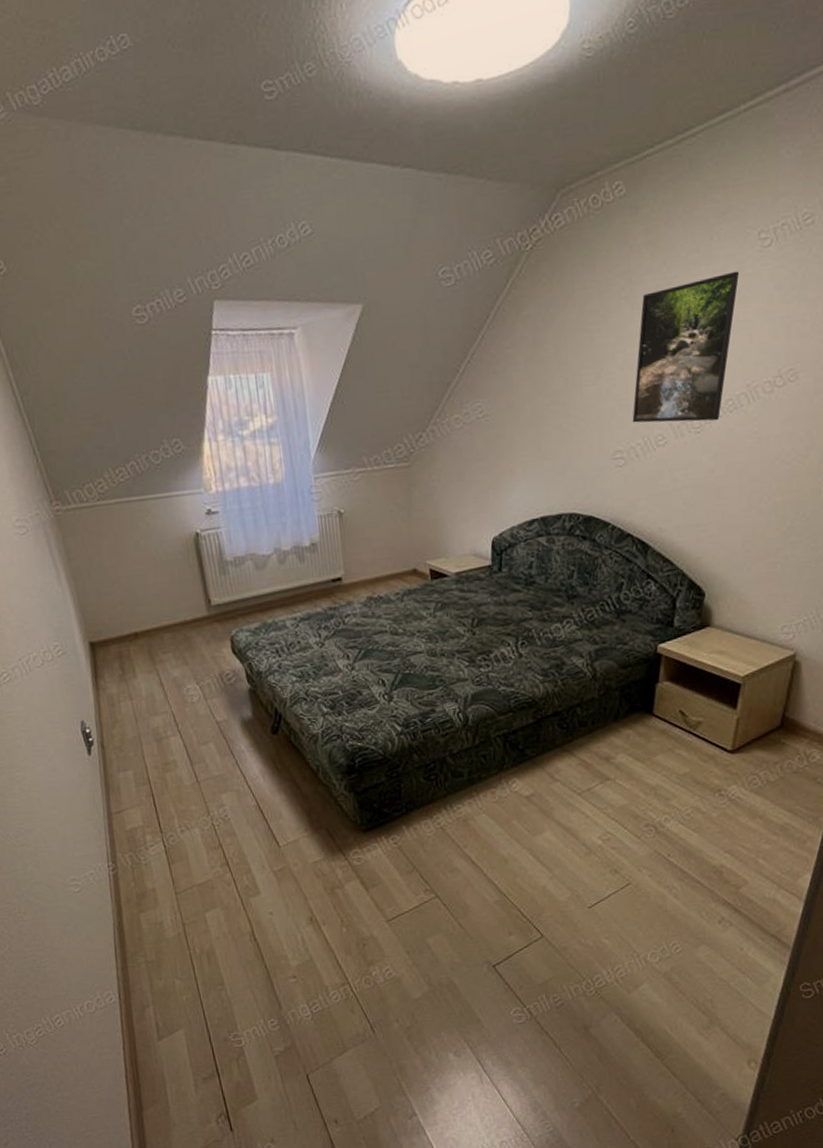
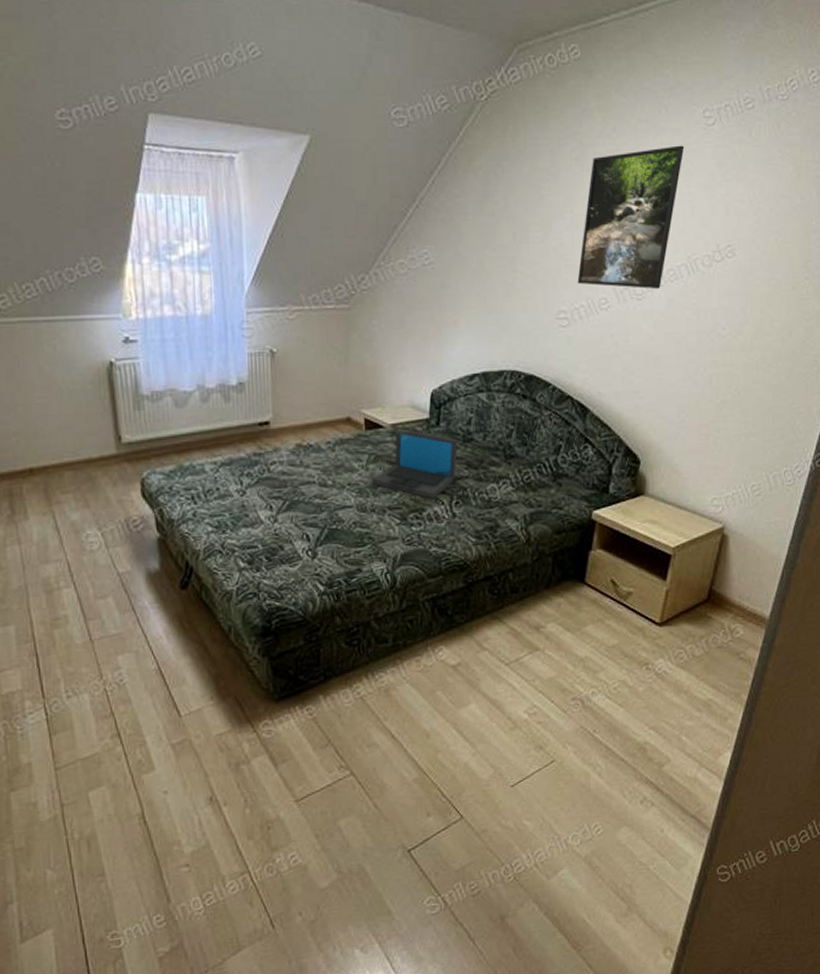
laptop: none [440,576,521,642] -> present [372,429,458,499]

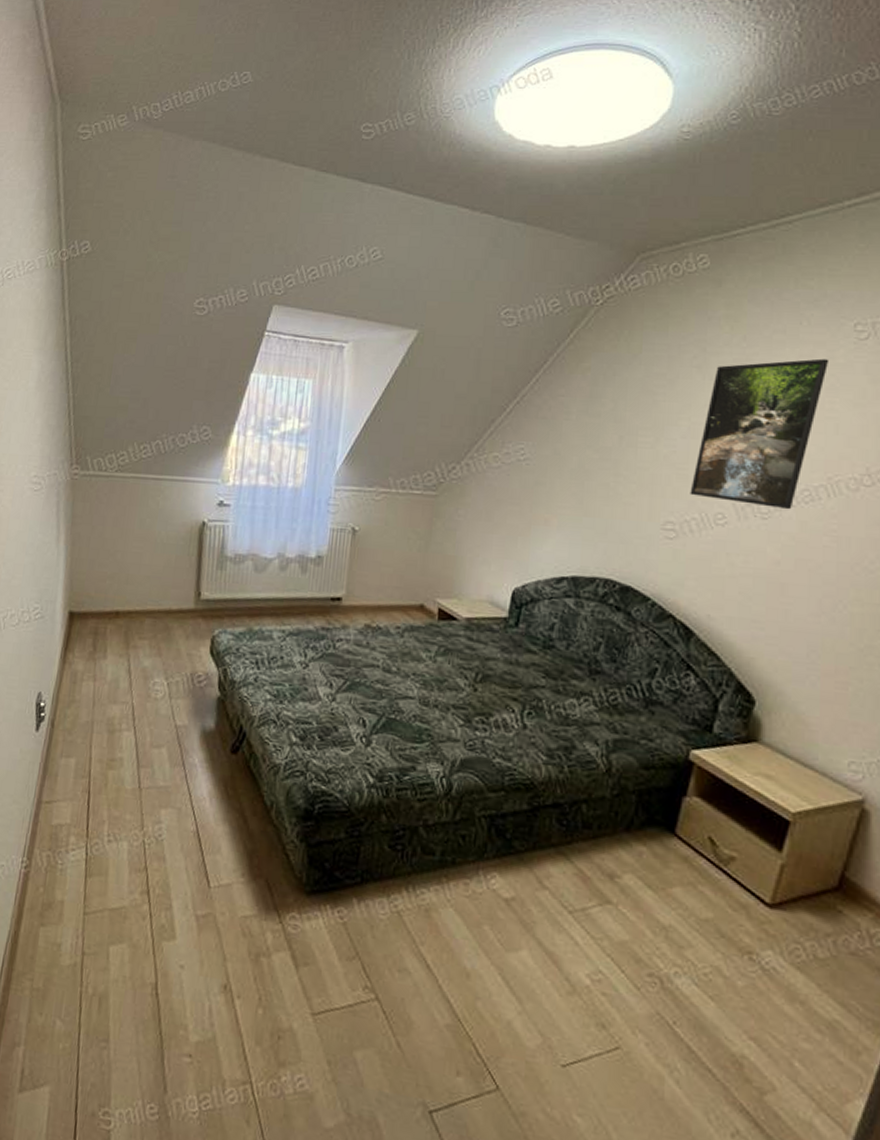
laptop: present [372,429,458,499] -> none [438,624,537,705]

